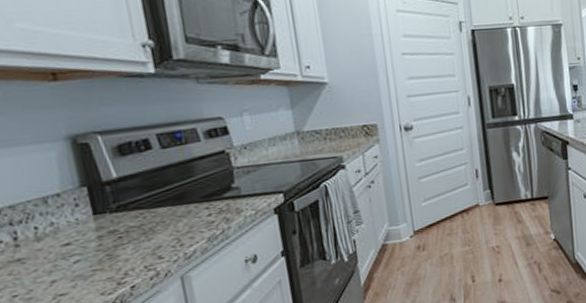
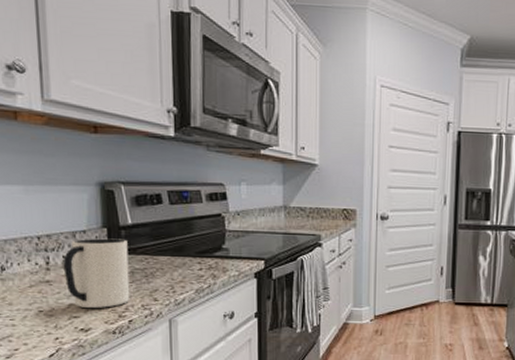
mug: none [35,196,129,283] -> present [63,238,130,309]

